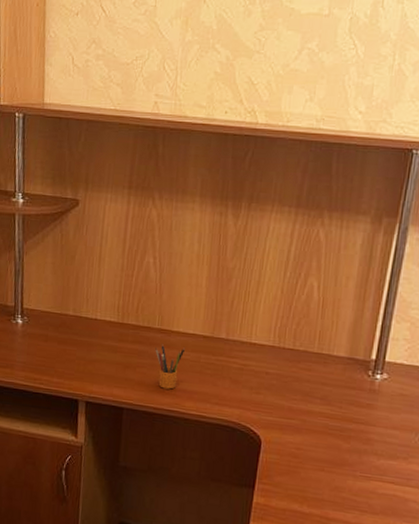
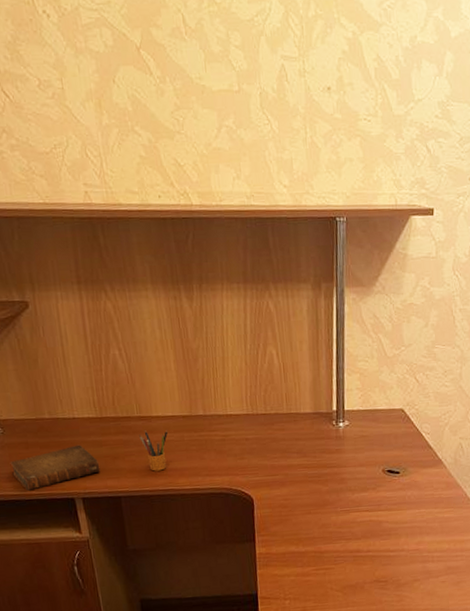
book: none [27,346,110,384] -> present [9,444,101,491]

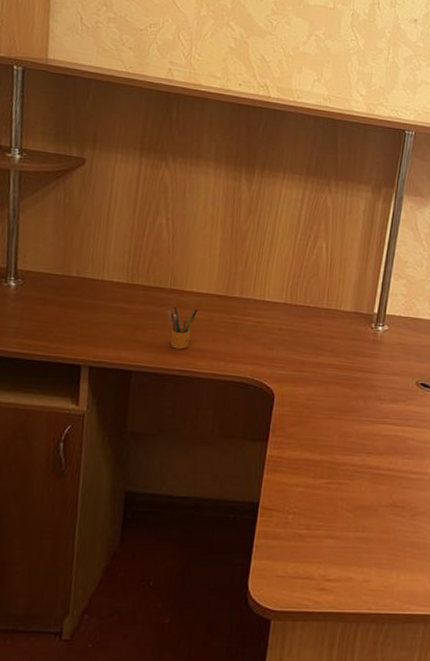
book: present [9,444,101,491] -> none [20,308,118,350]

